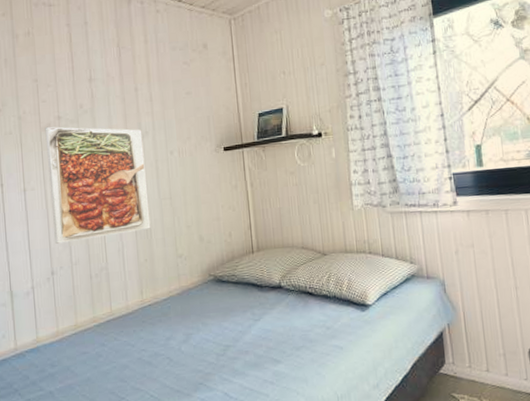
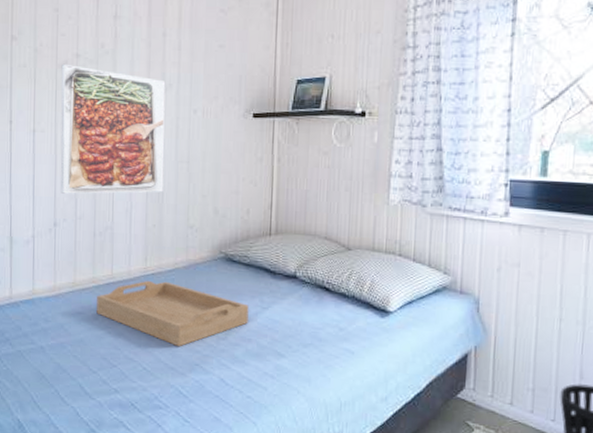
serving tray: none [99,310,243,370] -> present [96,280,249,347]

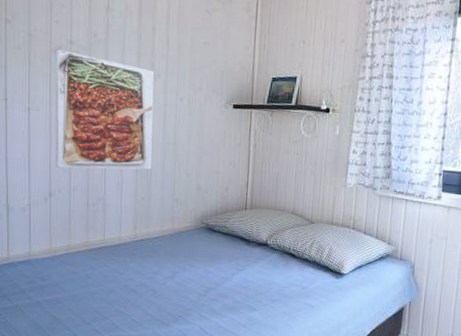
serving tray: present [96,280,249,347] -> none [90,245,226,302]

